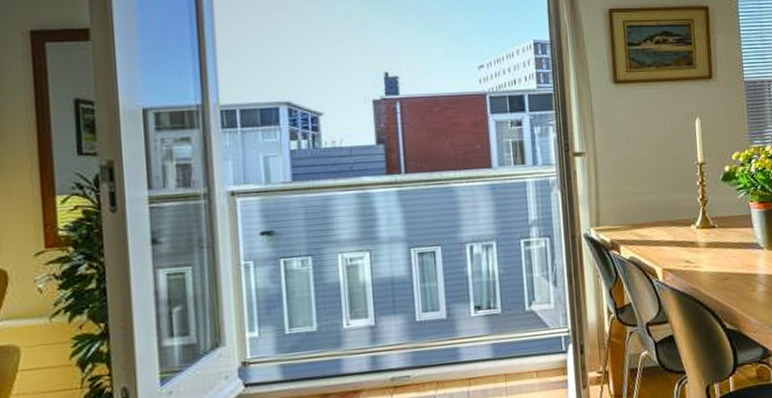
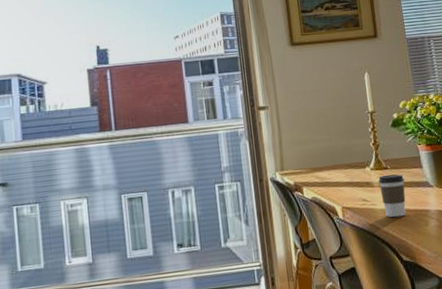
coffee cup: none [705,234,733,282] -> present [378,174,406,218]

